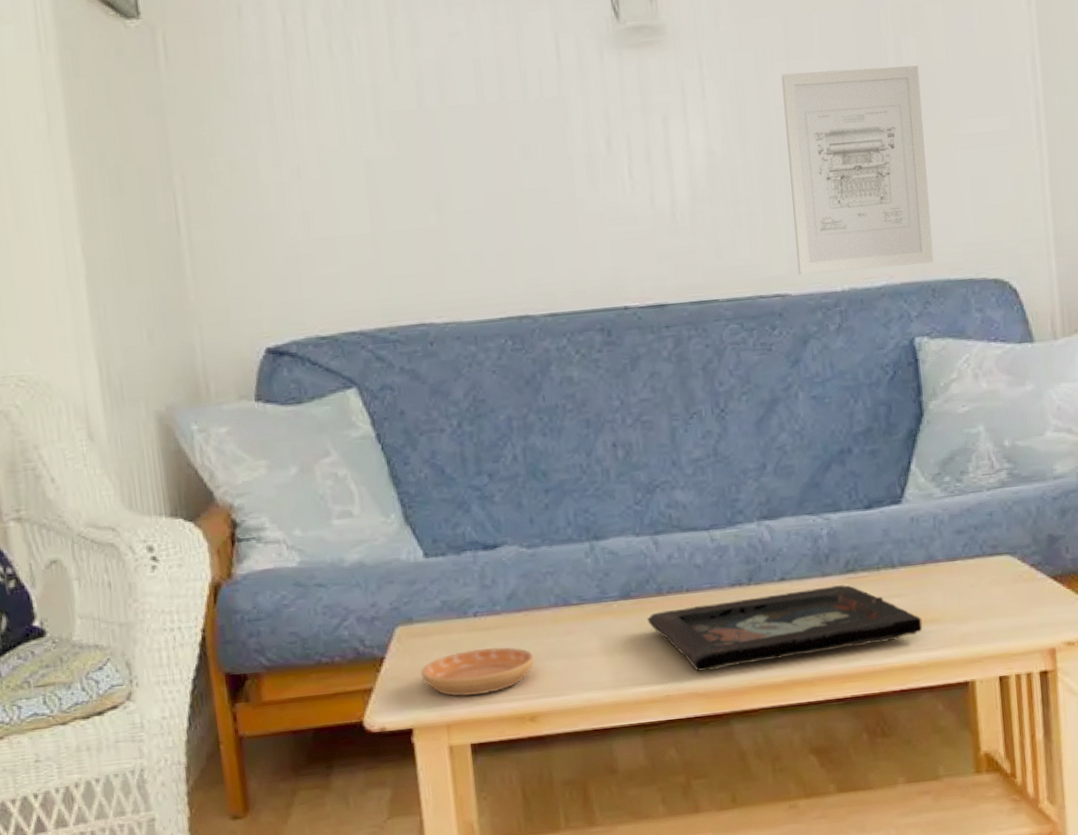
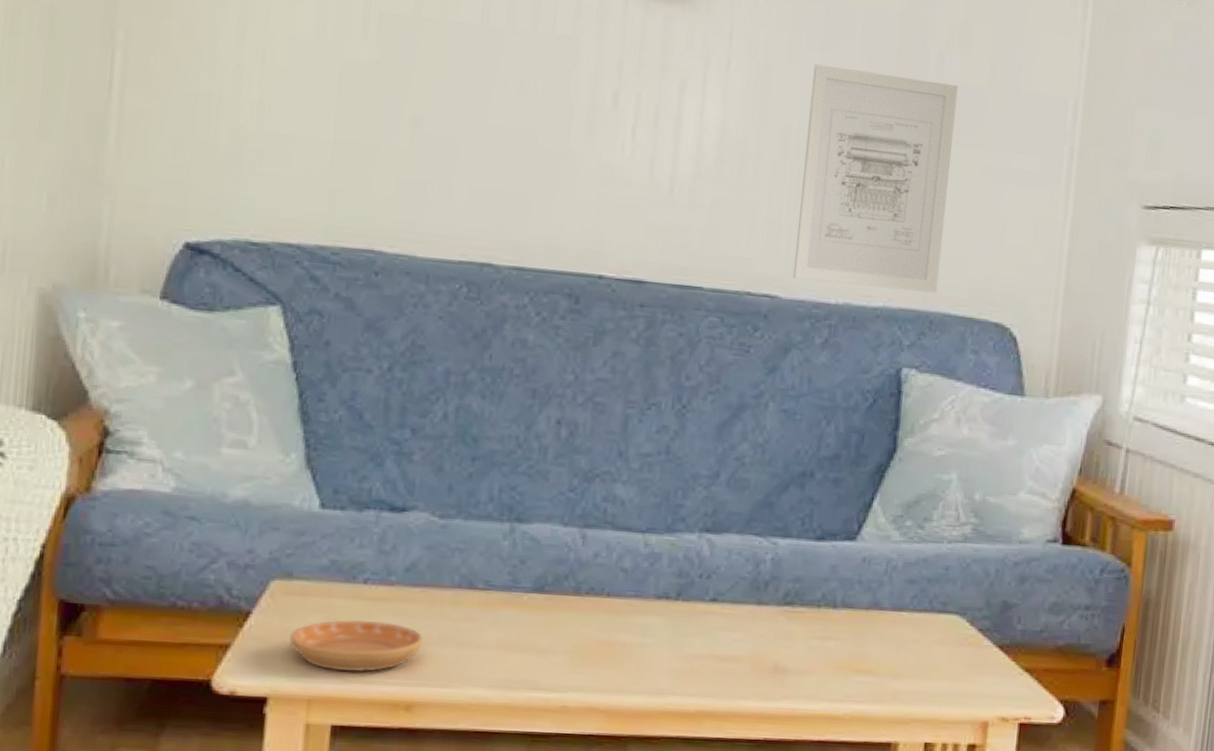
decorative tray: present [647,585,923,672] -> none [558,612,855,687]

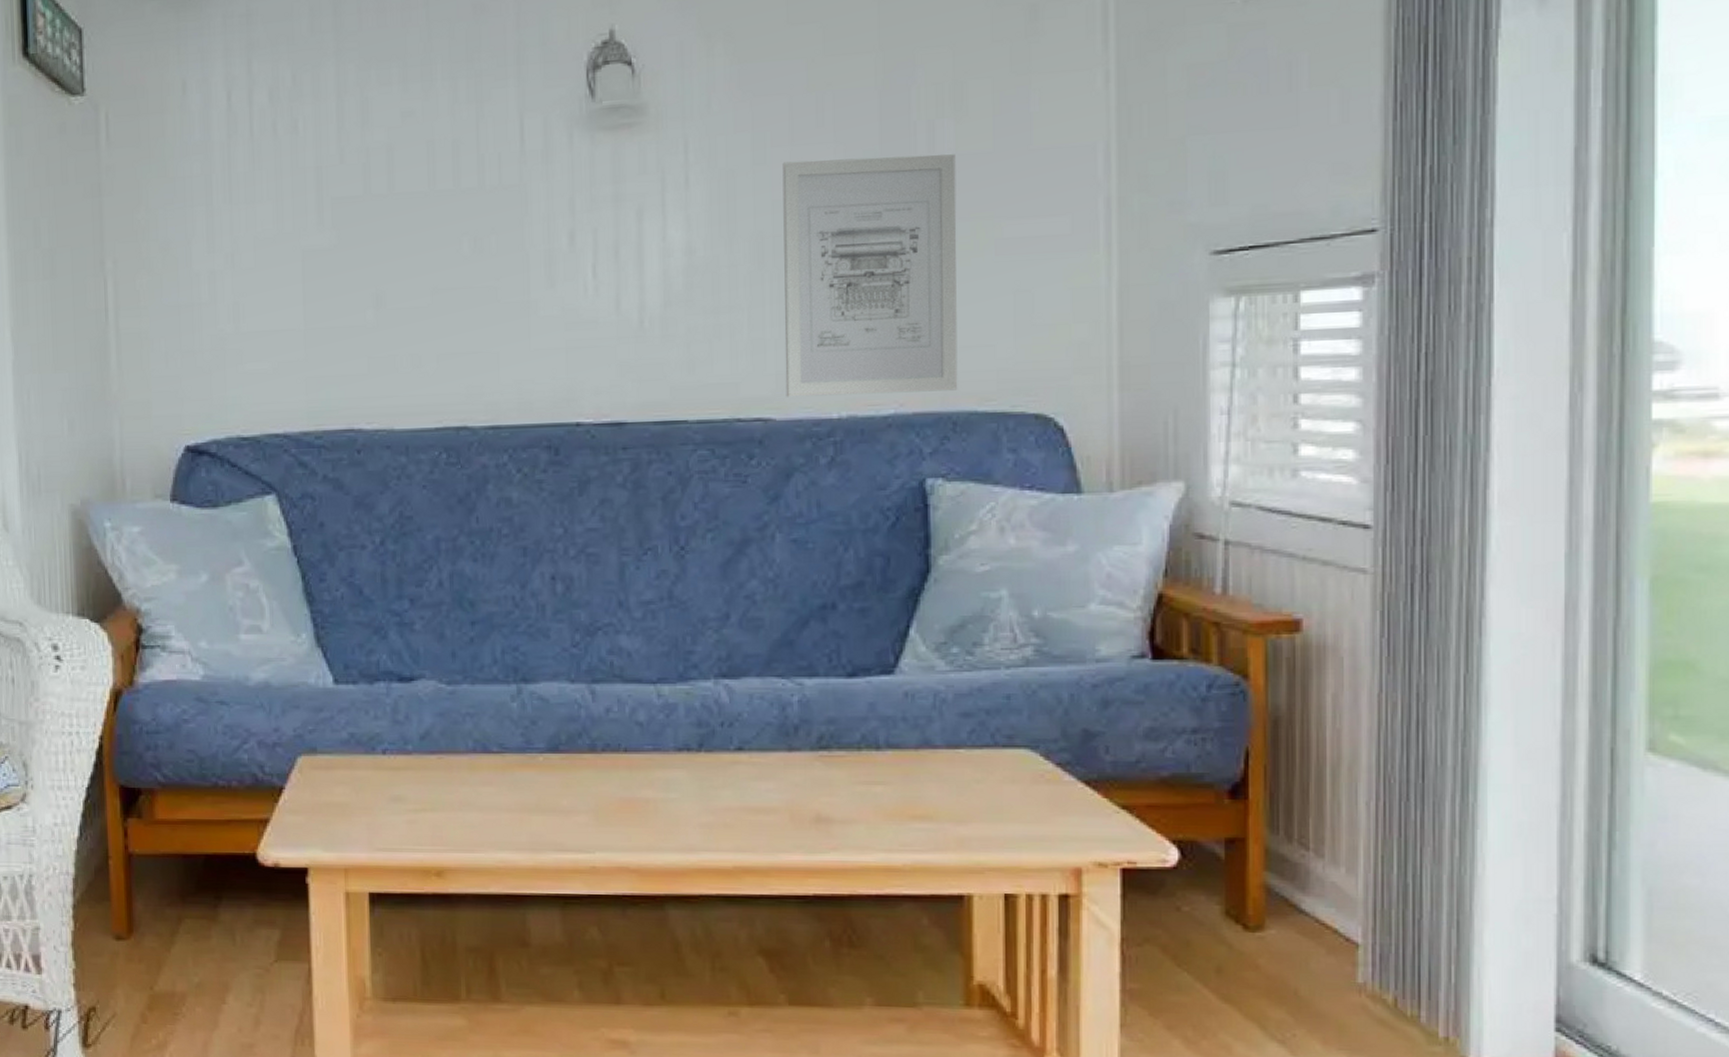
saucer: present [290,619,424,672] -> none [321,789,446,841]

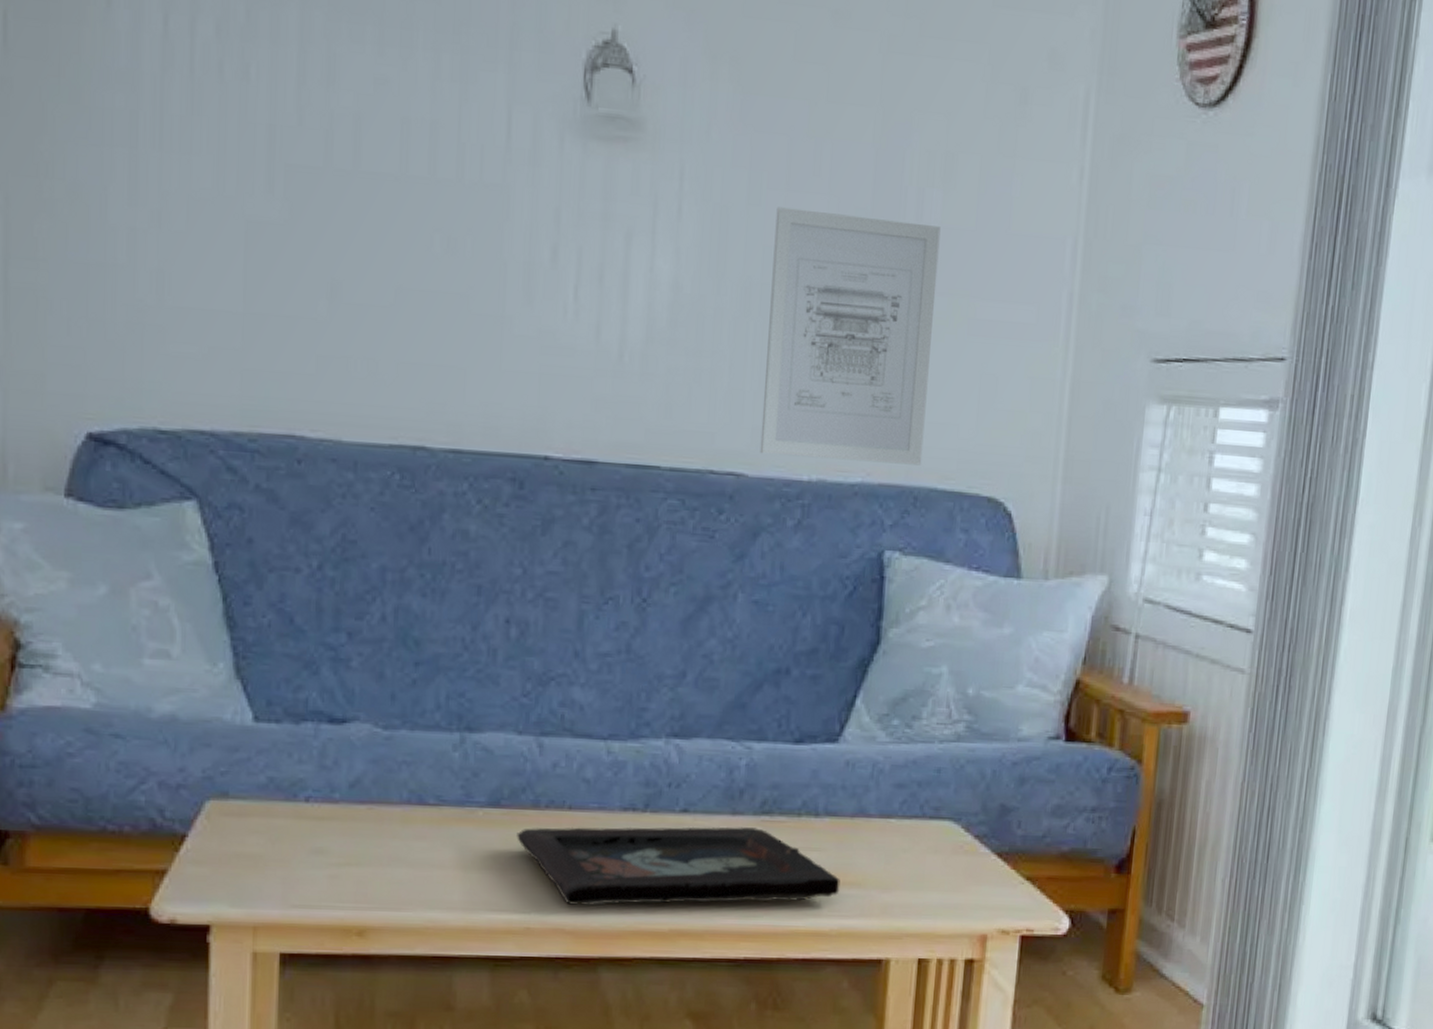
decorative tray: none [577,763,910,845] -> present [517,826,840,907]

